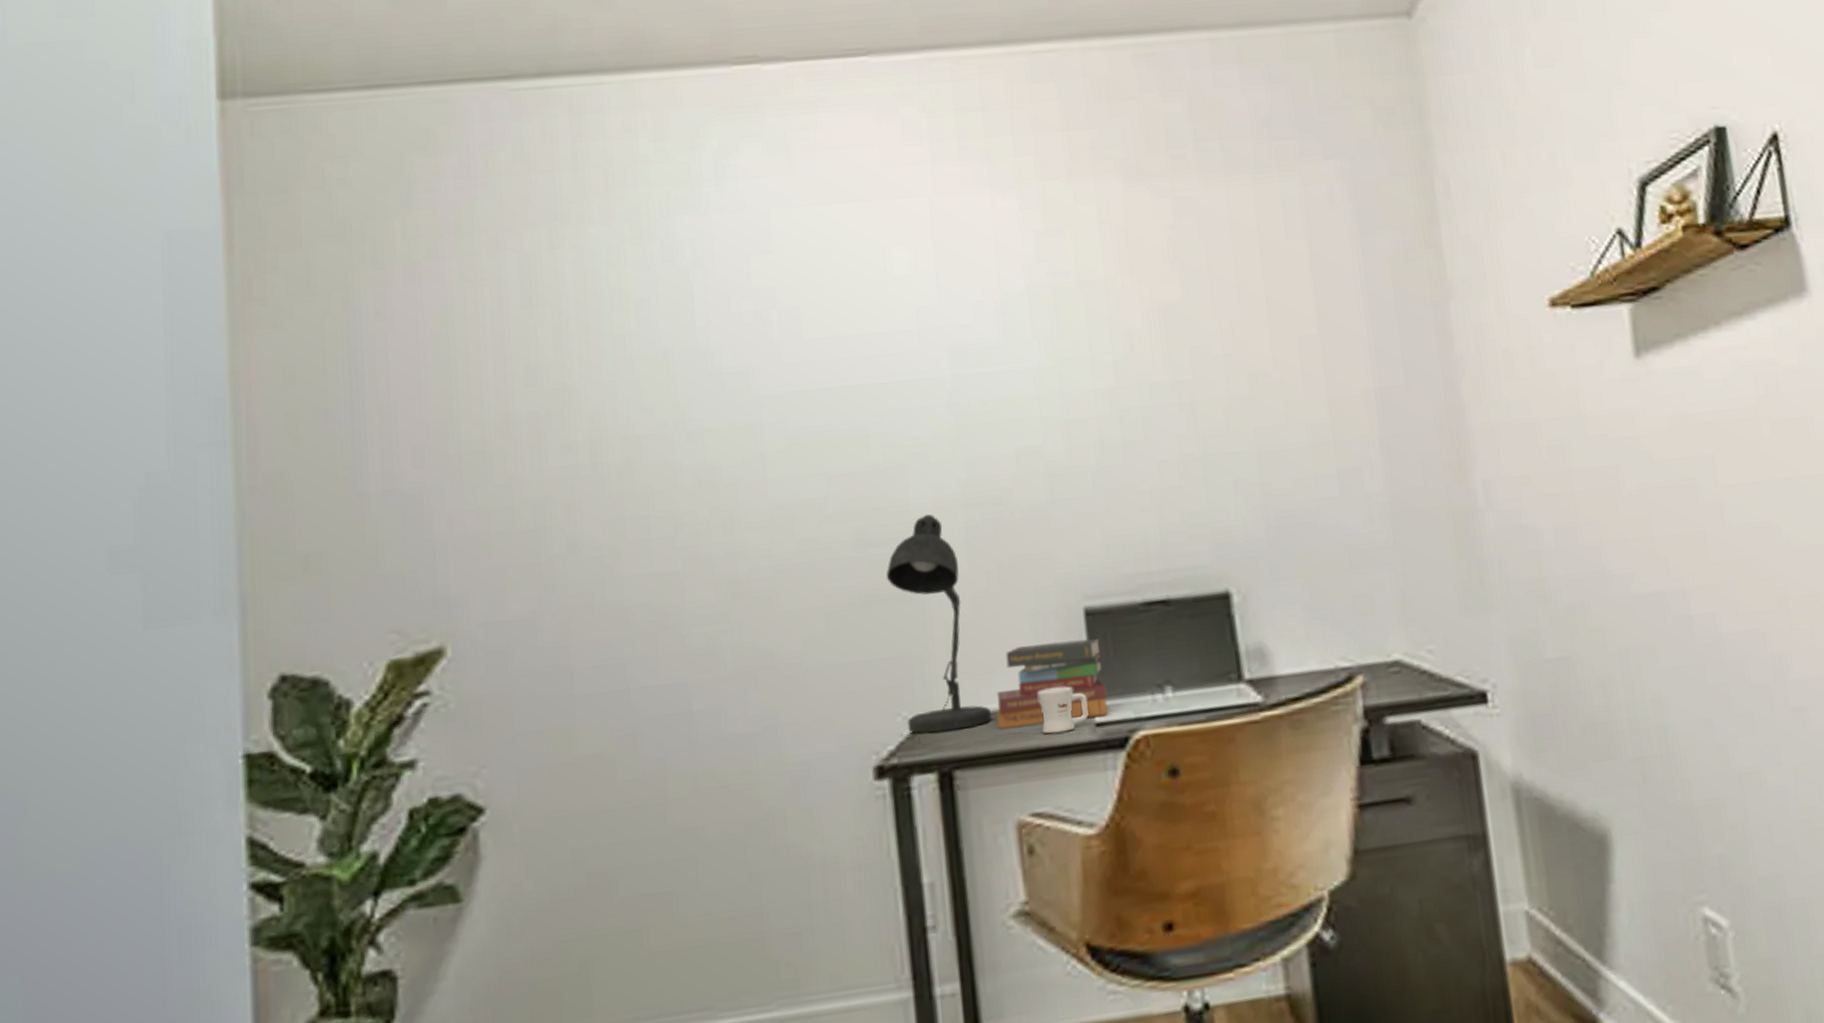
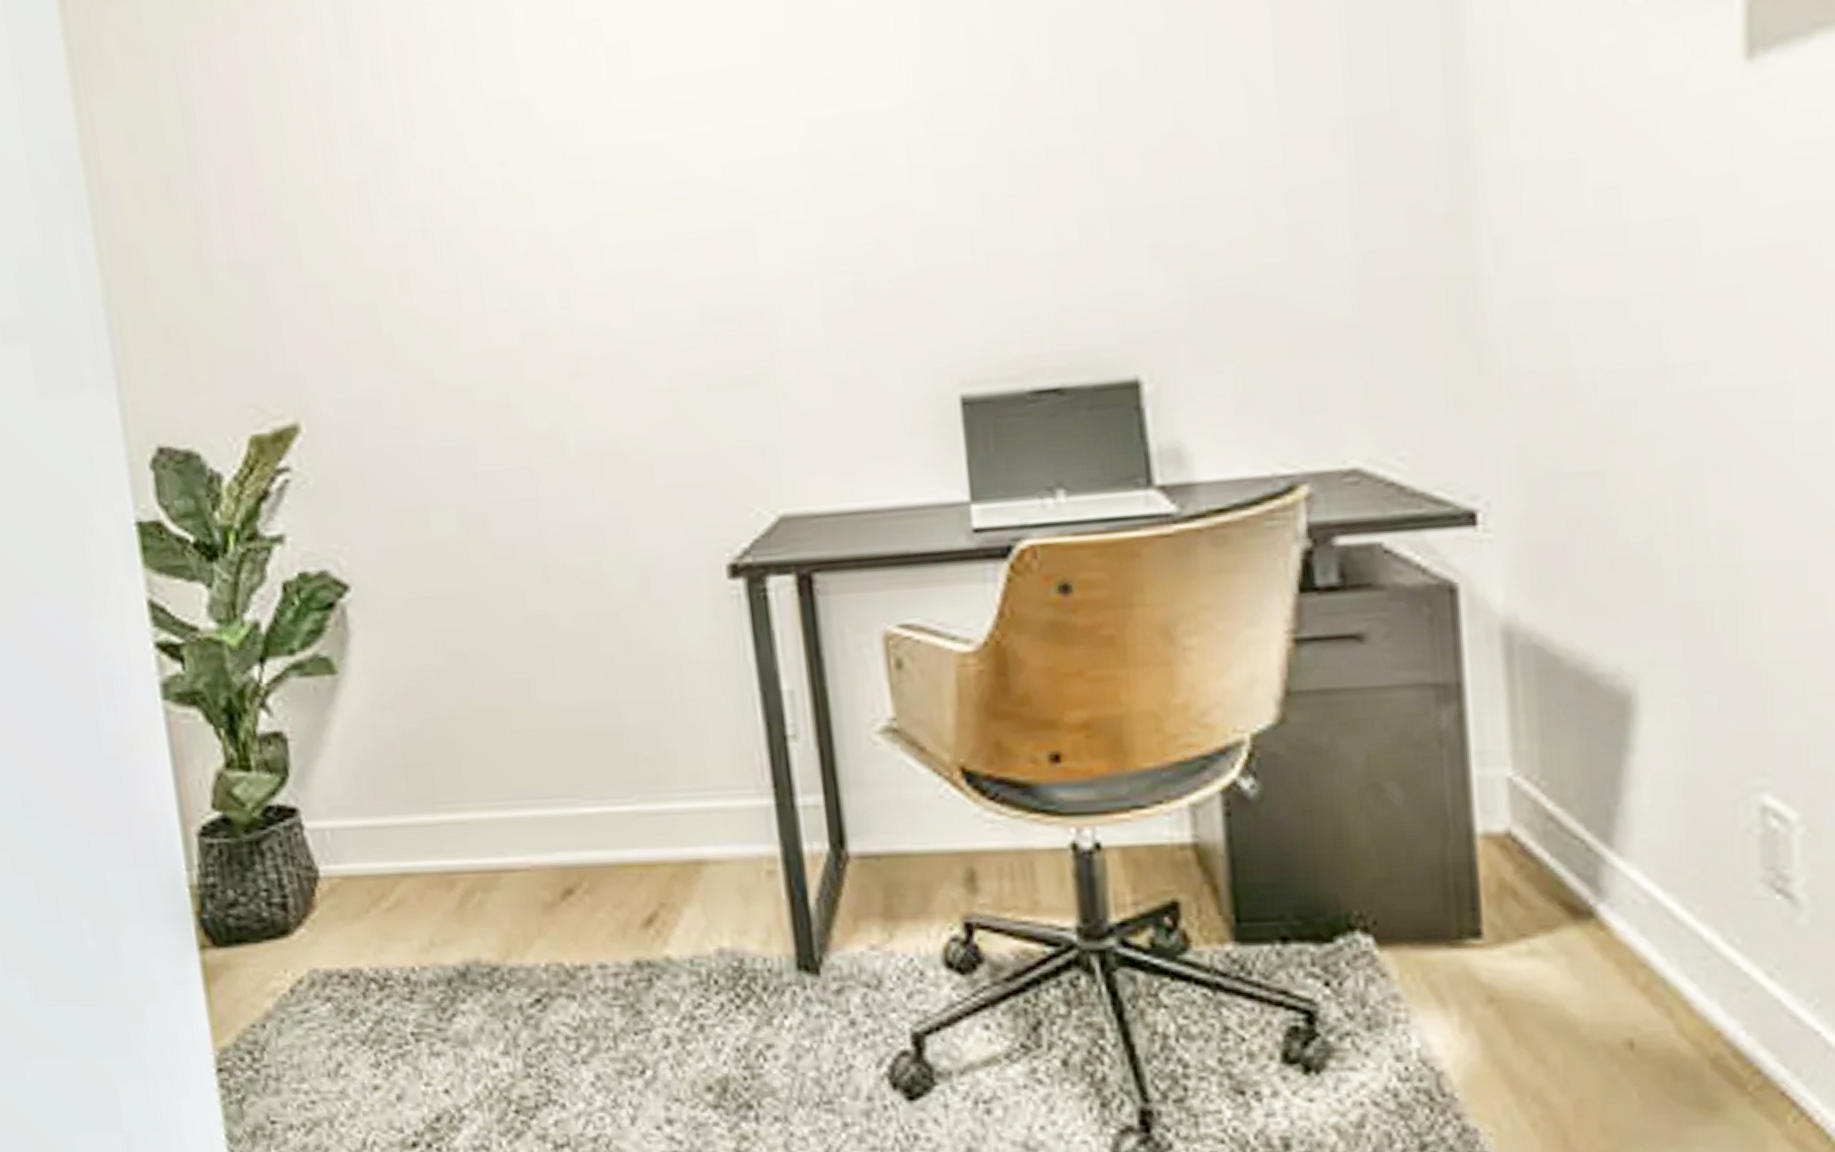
desk lamp: present [885,514,991,734] -> none [734,285,854,532]
books: present [996,637,1107,729] -> none [859,431,987,530]
mug: present [1037,686,1089,734] -> none [905,485,965,539]

